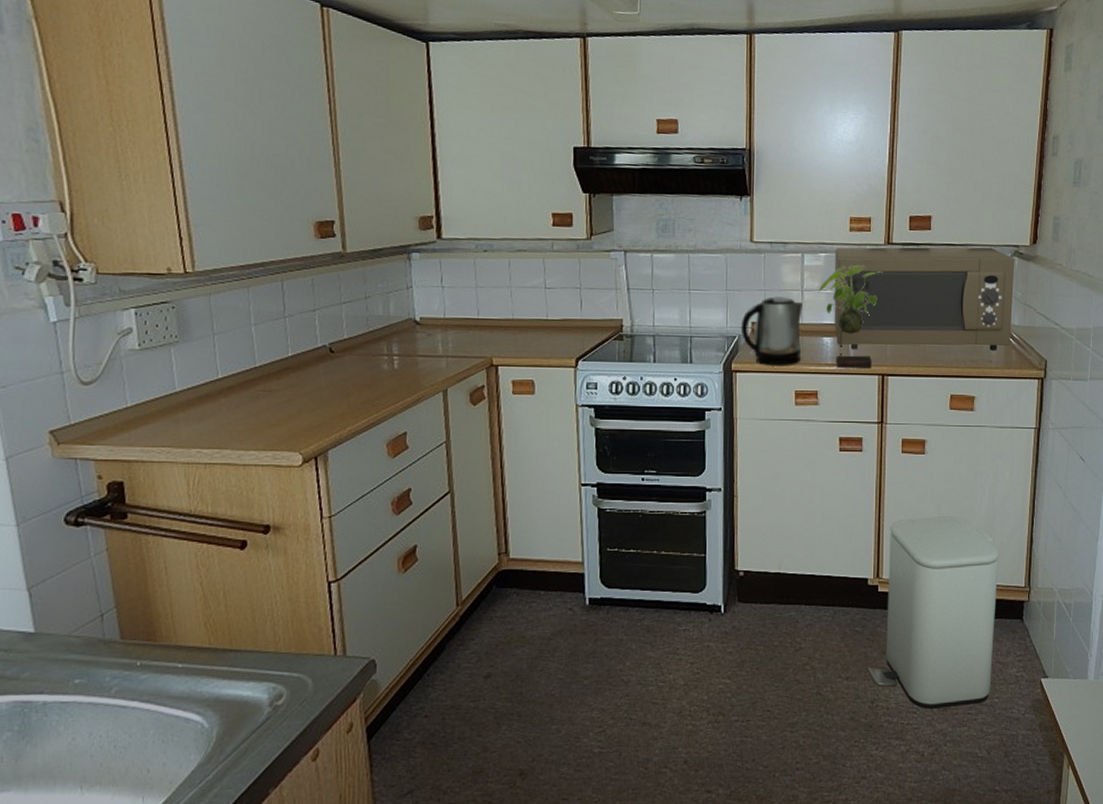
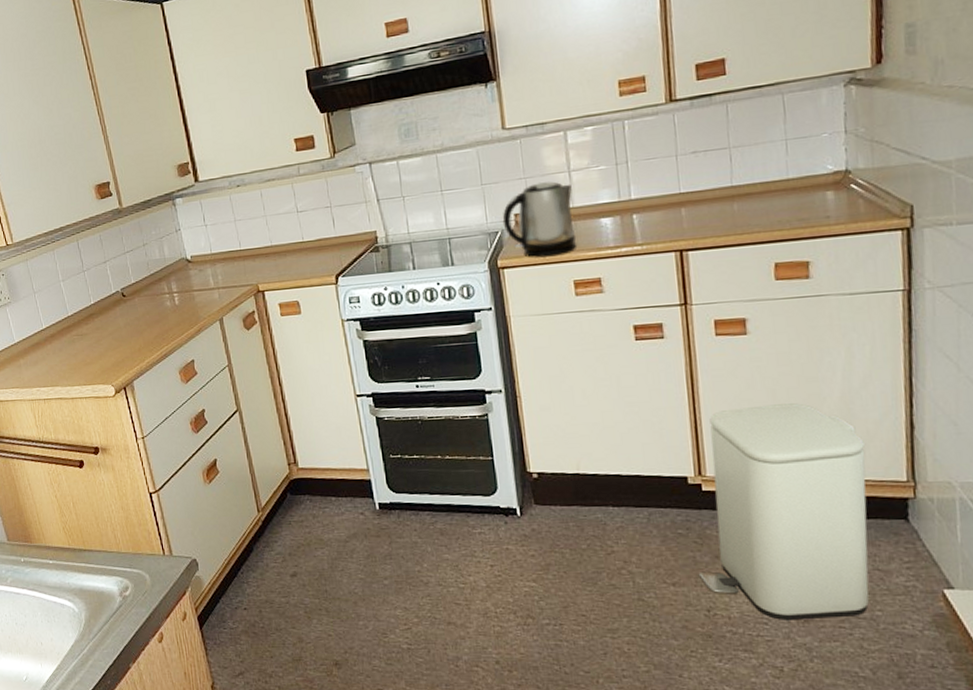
plant: present [818,265,883,370] -> none [588,131,667,251]
microwave: present [834,247,1015,351] -> none [603,80,855,228]

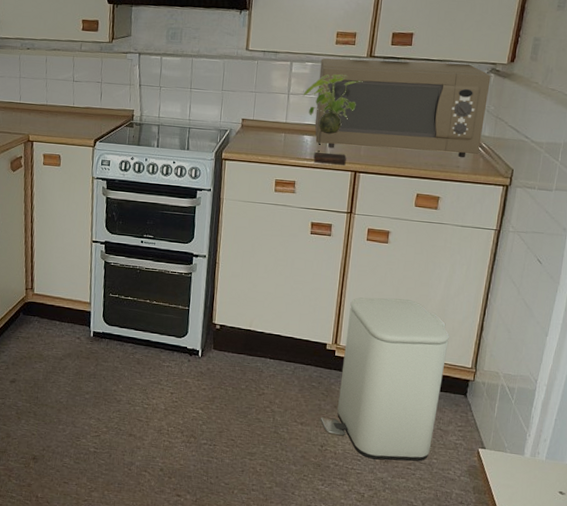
kettle: present [502,181,578,259] -> none [232,97,288,159]
plant: none [588,131,667,251] -> present [303,74,363,166]
microwave: none [603,80,855,228] -> present [314,58,491,158]

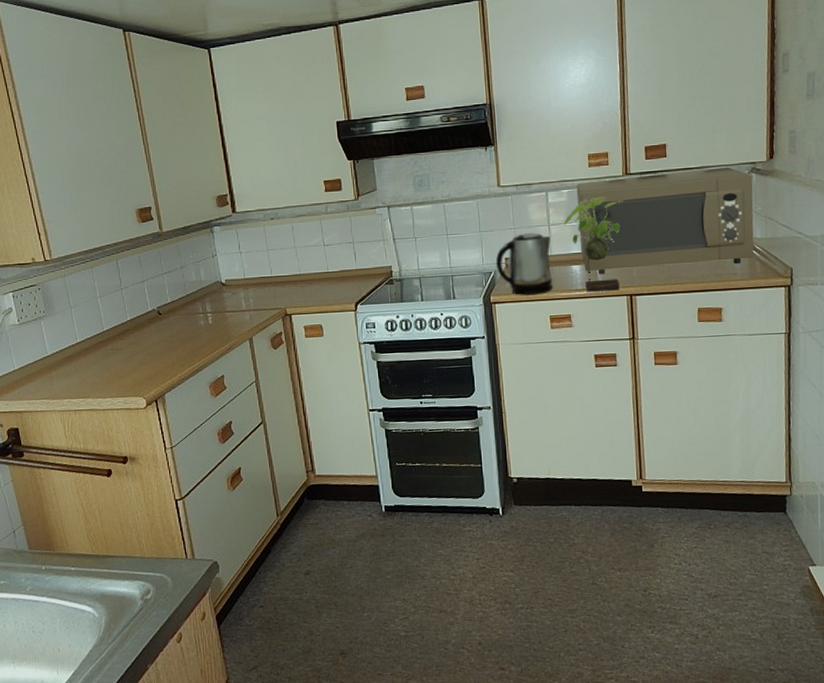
kettle: none [232,97,288,159] -> present [495,232,554,297]
pedal bin: present [320,297,450,462] -> none [638,420,759,596]

